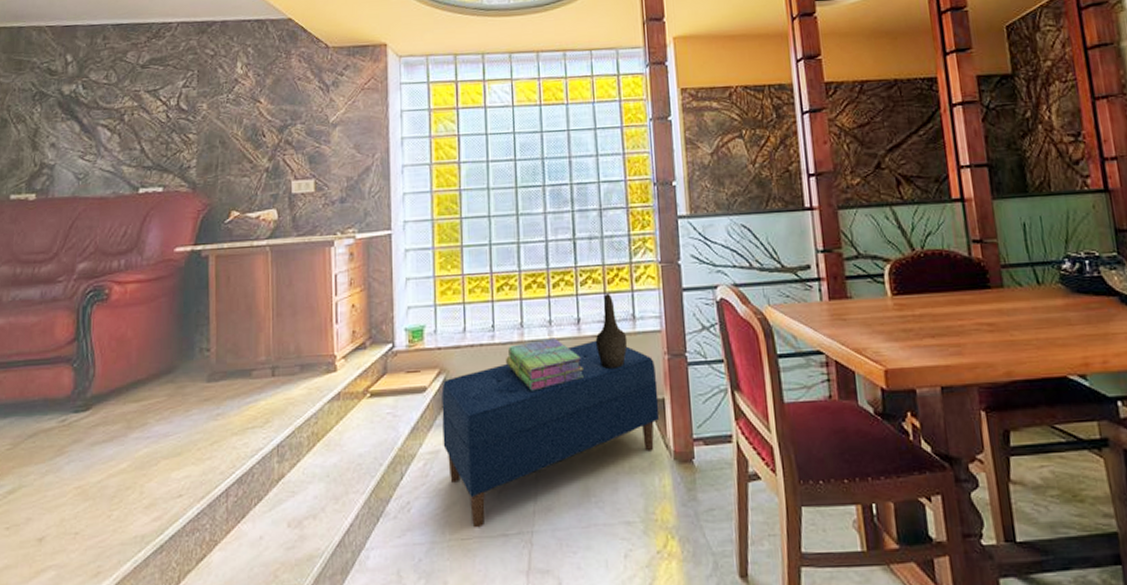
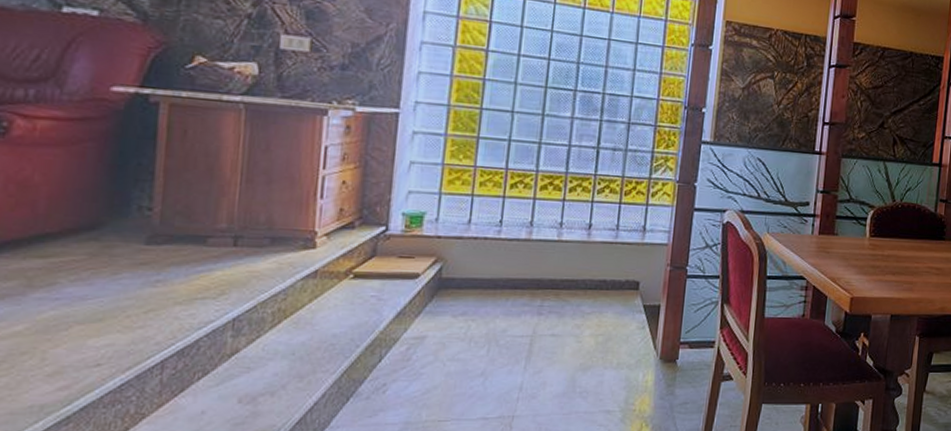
bench: present [441,340,660,528] -> none [430,246,657,411]
stack of books: present [506,338,585,391] -> none [509,239,589,288]
decorative vase: present [595,292,628,369] -> none [603,203,635,274]

